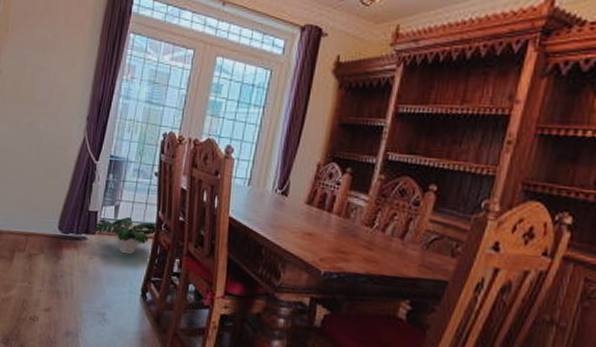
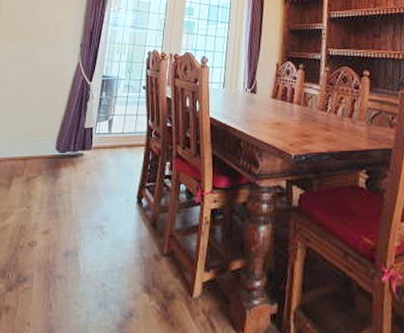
potted plant: present [94,216,157,255] -> none [90,129,147,164]

